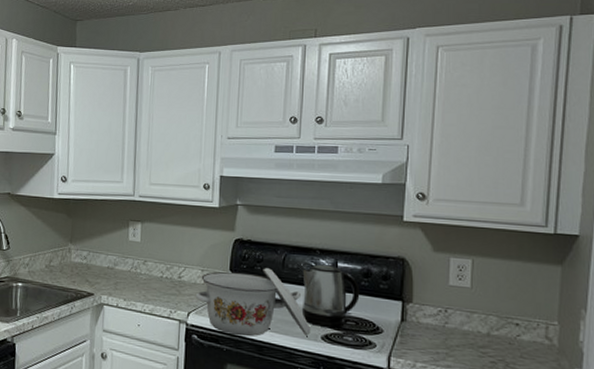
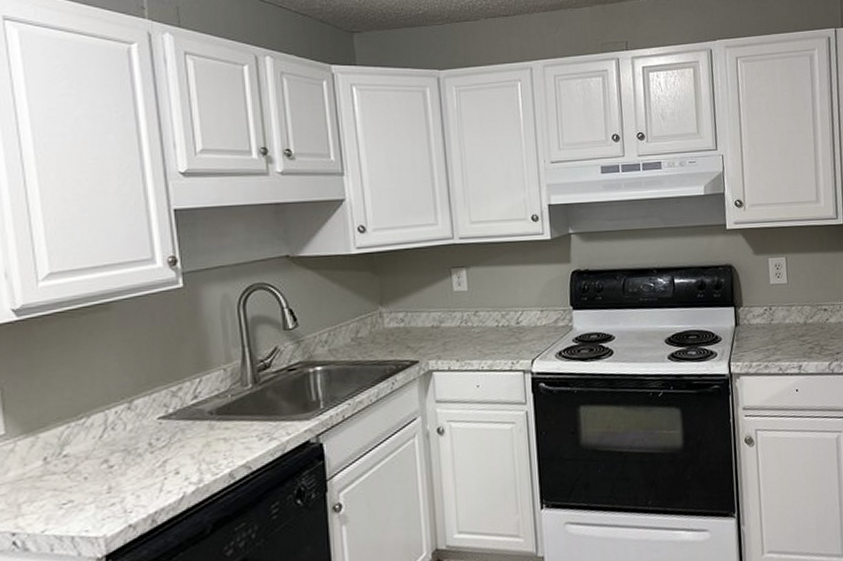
cooking pot: present [195,268,311,337] -> none [537,296,658,375]
kettle: present [301,264,360,328] -> none [642,283,698,347]

